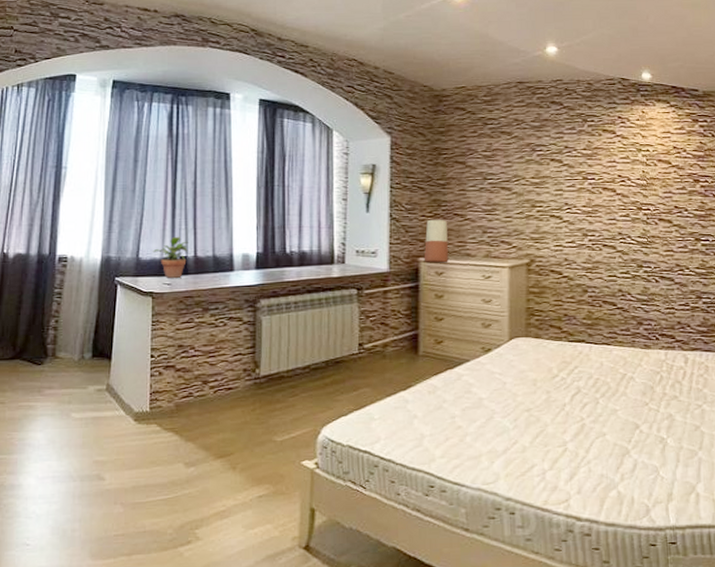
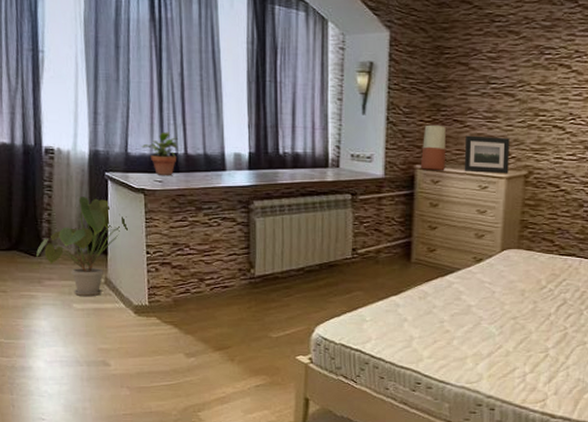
house plant: none [39,302,134,405] -> present [36,197,128,297]
picture frame: none [466,227,511,264] -> present [464,135,510,174]

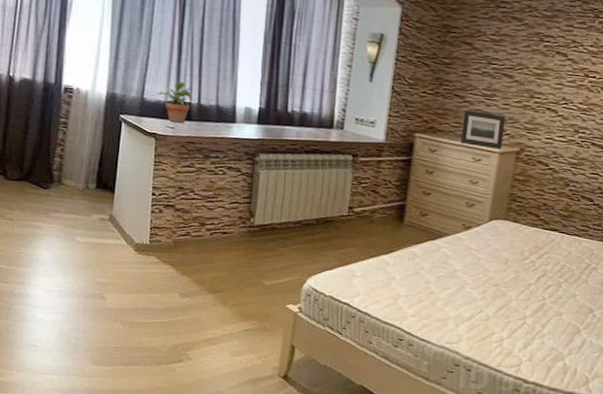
house plant: present [36,197,128,297] -> none [46,135,137,232]
vase: present [421,126,446,171] -> none [420,97,447,141]

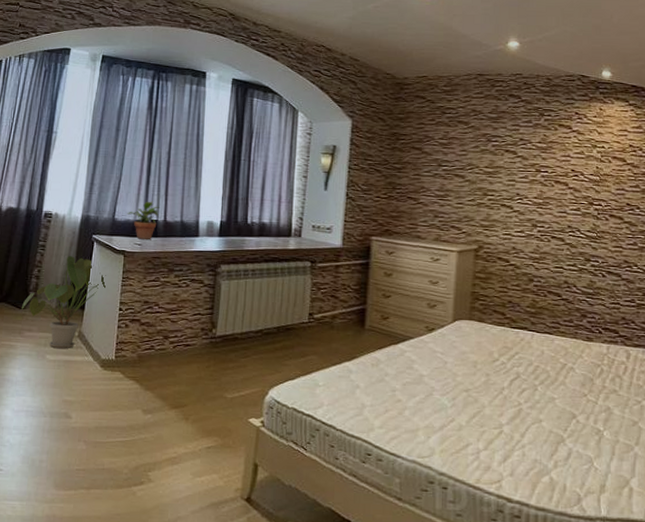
house plant: none [46,135,137,232] -> present [22,256,106,349]
picture frame: present [460,110,505,150] -> none [417,211,460,248]

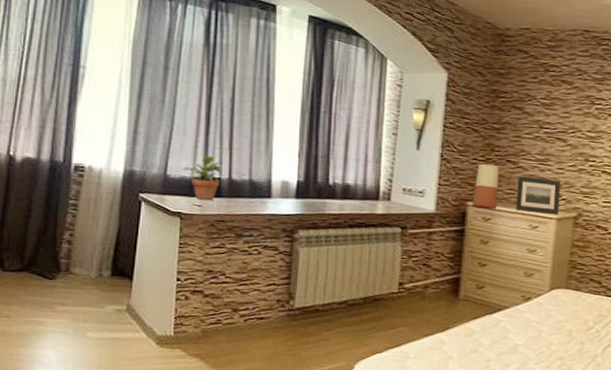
house plant: present [22,256,106,349] -> none [51,217,159,325]
vase: none [377,202,400,243] -> present [473,164,499,209]
picture frame: none [417,211,460,248] -> present [515,176,561,215]

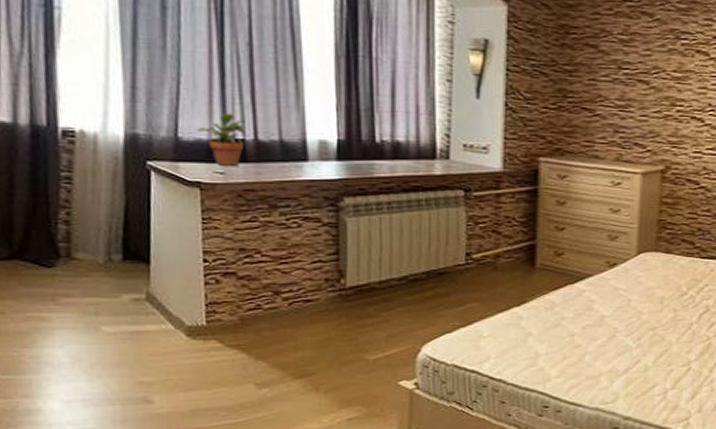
vase: present [473,164,499,209] -> none [546,113,573,165]
picture frame: present [515,176,561,215] -> none [594,125,644,169]

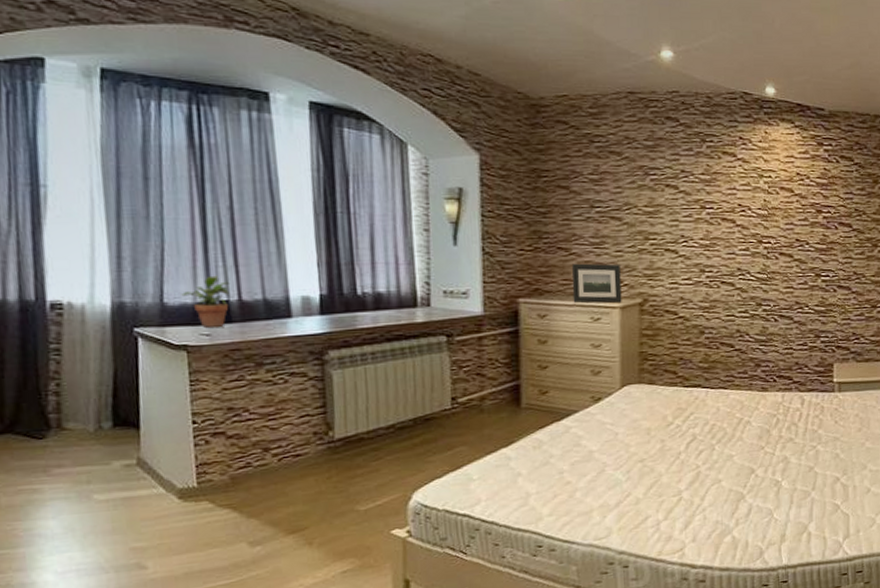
picture frame: none [594,125,644,169] -> present [572,263,622,304]

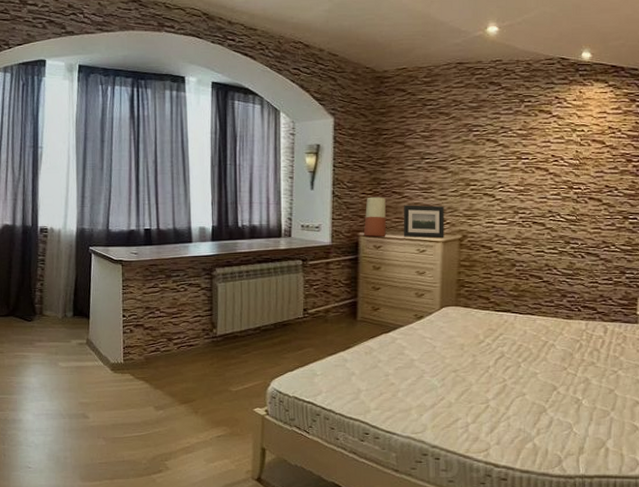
potted plant: present [181,275,230,328] -> none [120,210,152,248]
vase: none [524,254,552,305] -> present [364,197,386,238]

